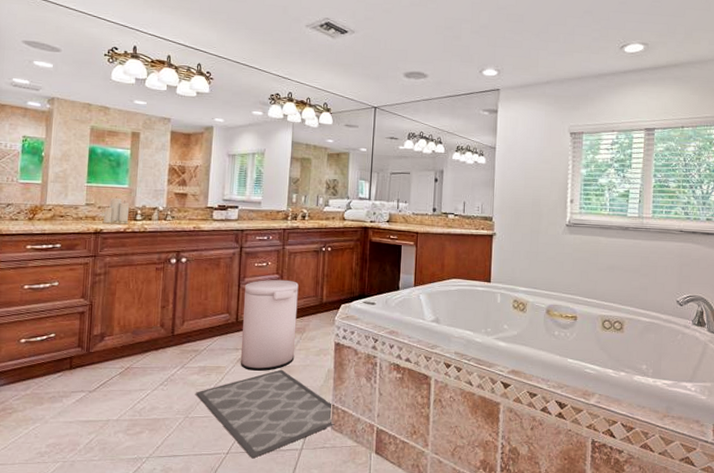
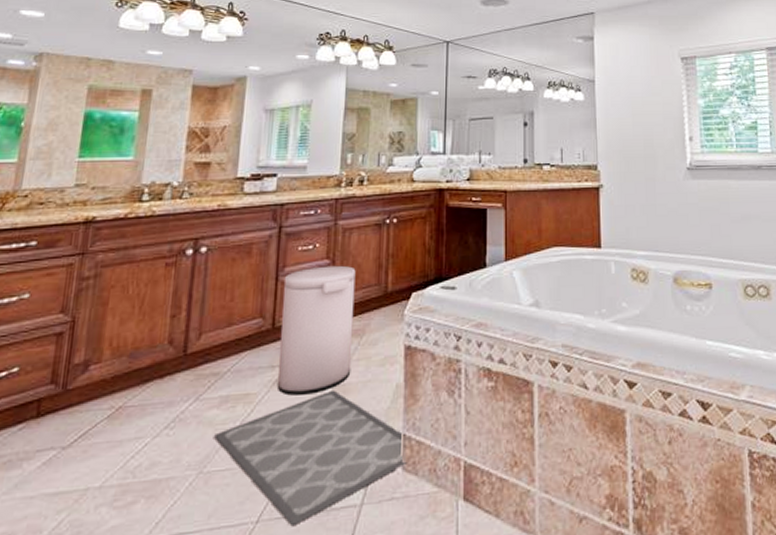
candle: present [102,196,130,225] -> none [96,172,134,209]

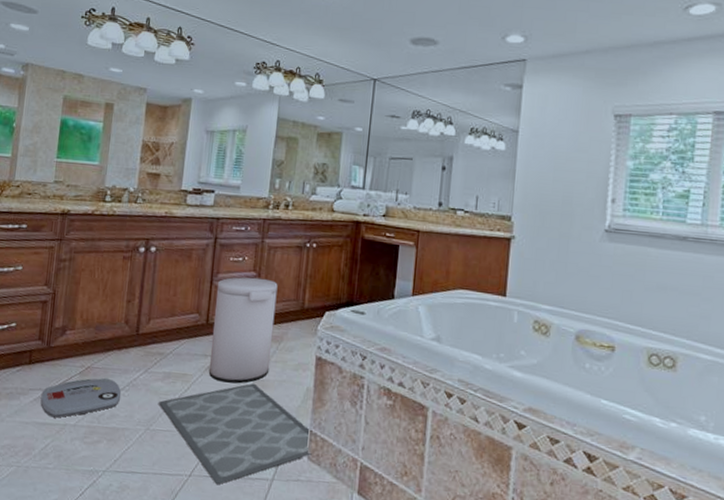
scale: none [51,416,164,483] -> present [40,377,121,418]

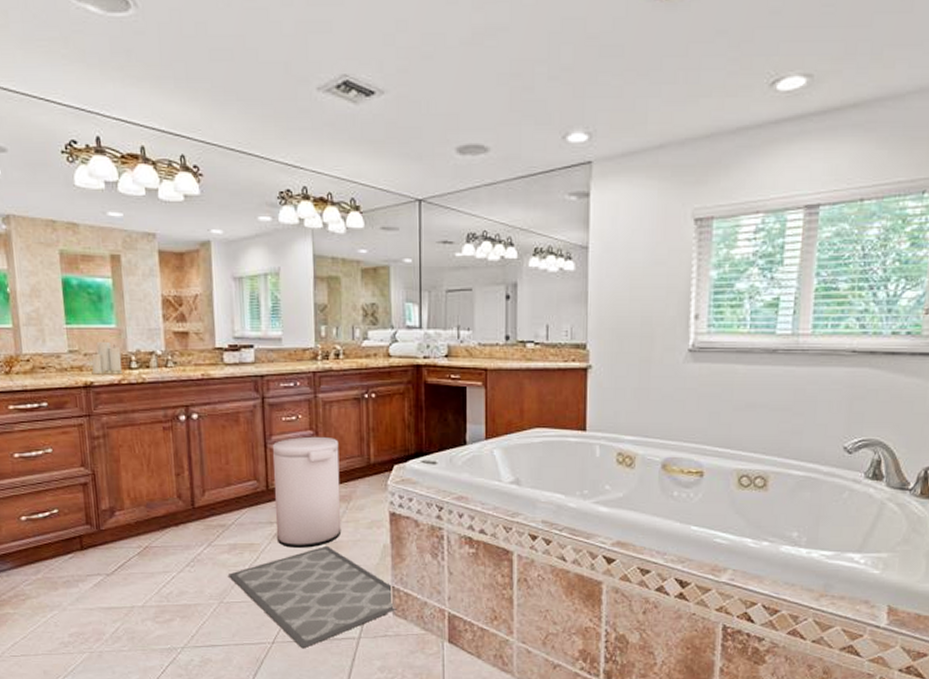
scale: present [40,377,121,418] -> none [101,556,186,601]
candle: none [70,174,100,206] -> present [91,340,123,375]

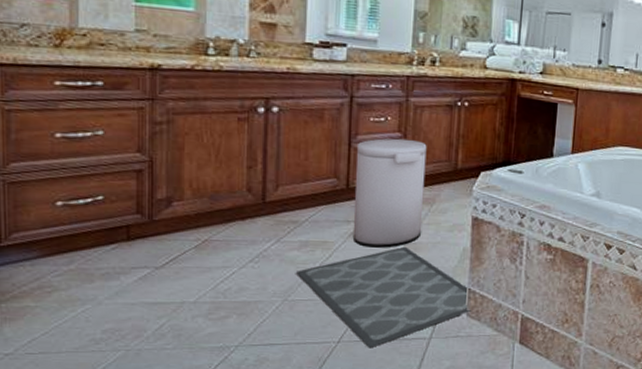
candle: present [91,340,123,375] -> none [160,22,198,60]

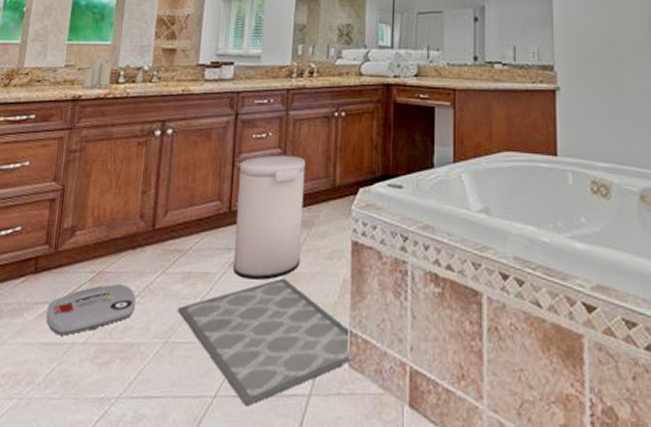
scale: none [148,250,249,296] -> present [46,283,136,336]
candle: none [160,22,198,60] -> present [81,55,112,89]

